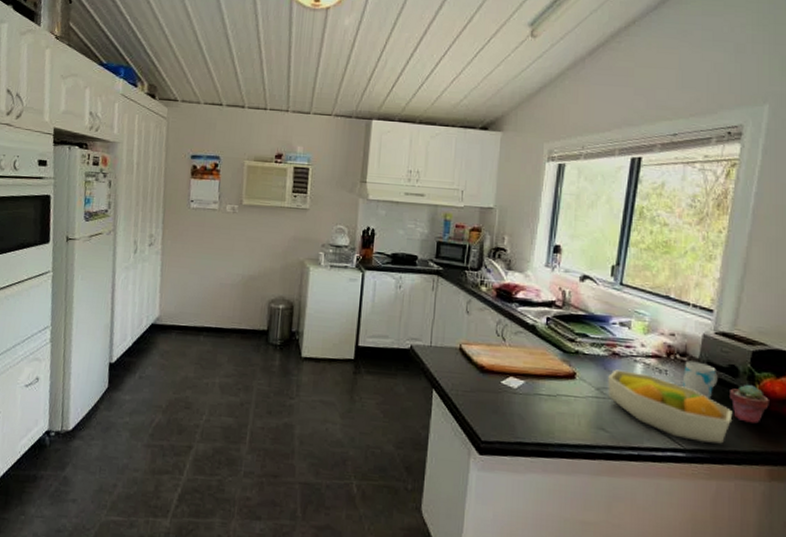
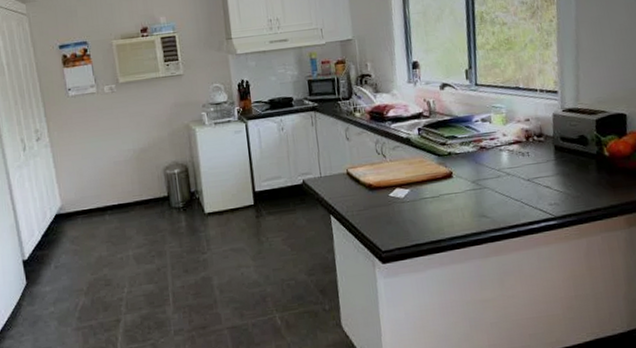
fruit bowl: present [608,369,733,444] -> none [480,159,590,209]
mug: present [682,360,718,398] -> none [542,139,572,169]
potted succulent: present [730,384,769,424] -> none [583,148,618,183]

